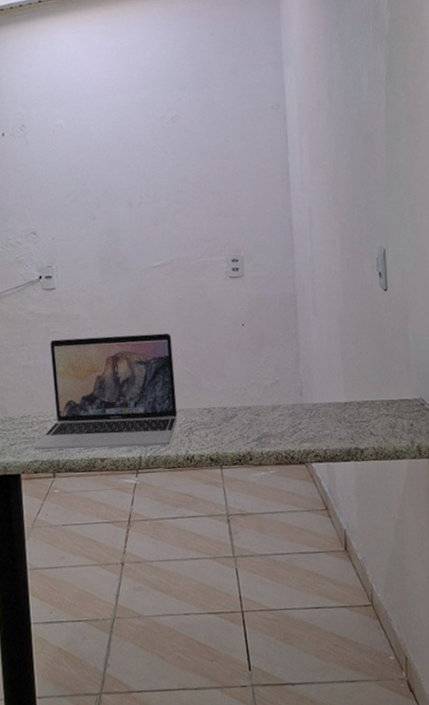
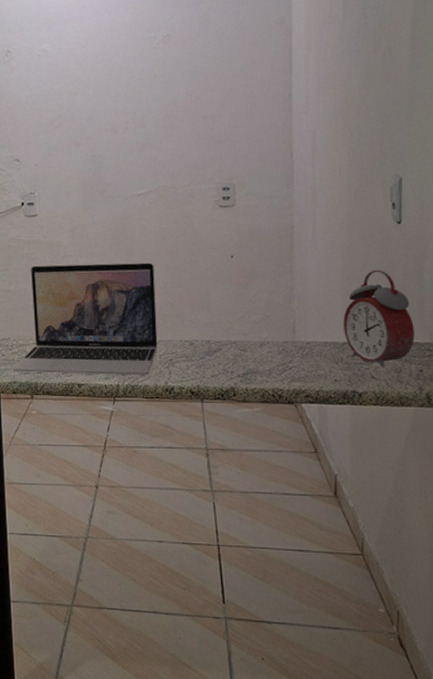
alarm clock: none [343,333,405,424] -> present [343,269,415,367]

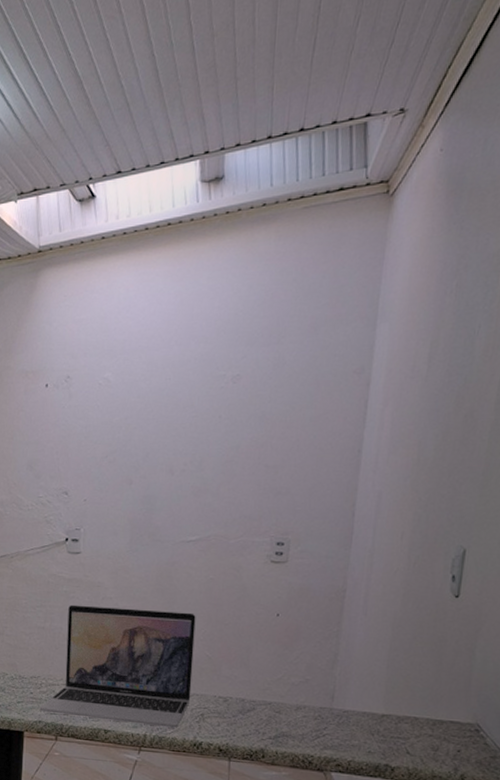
alarm clock: present [343,269,415,367] -> none [384,643,458,744]

